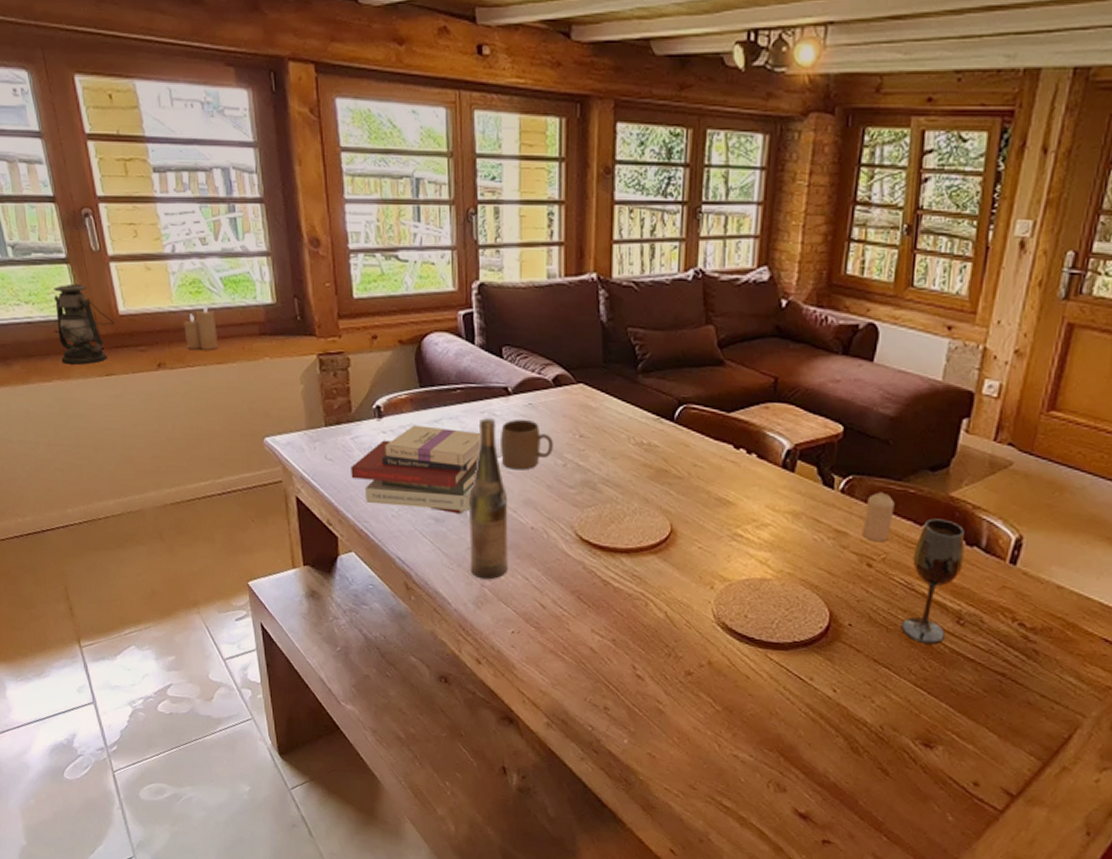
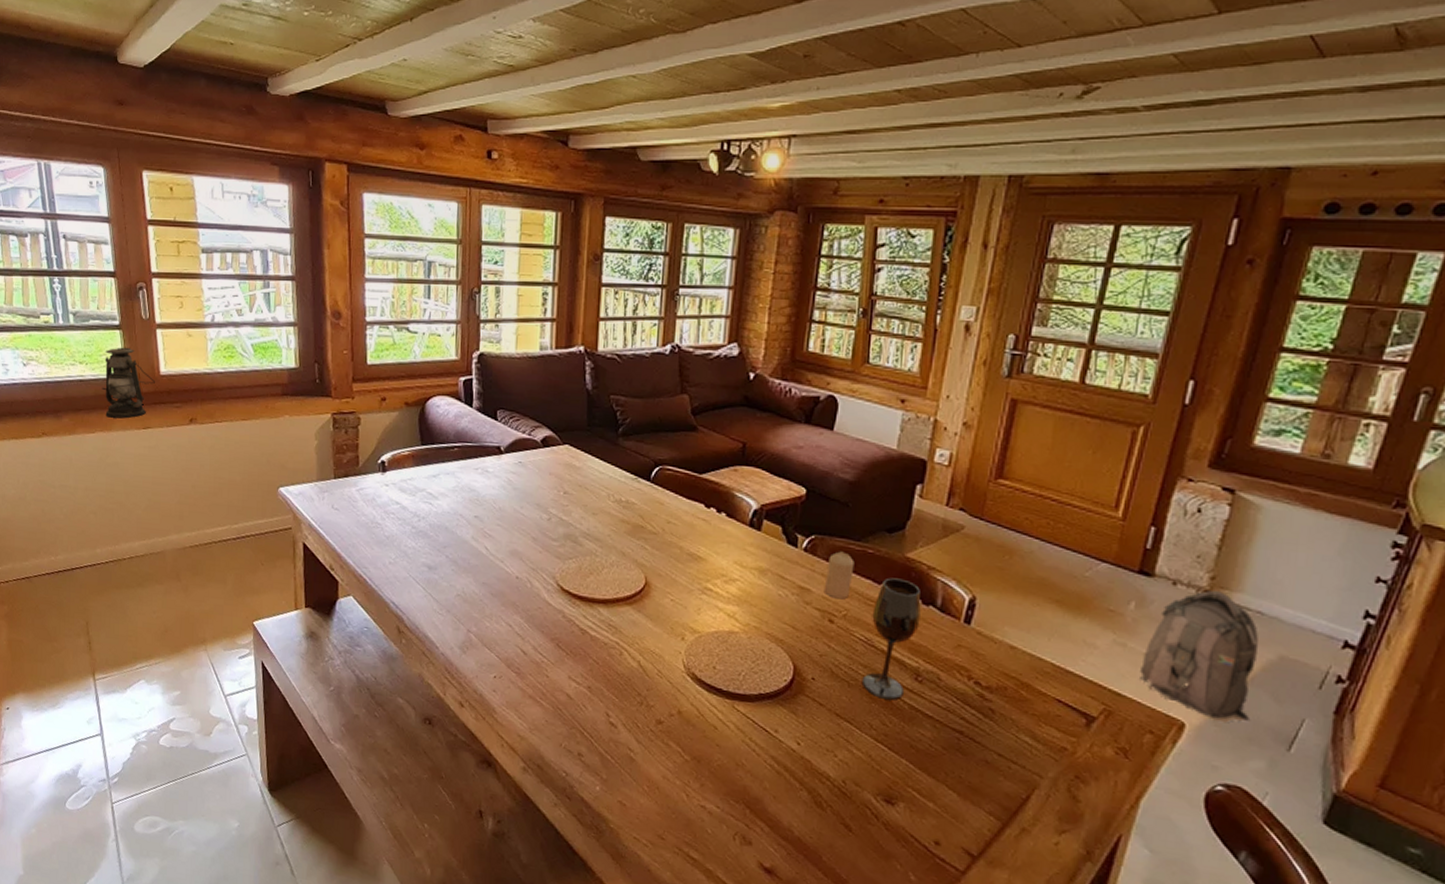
candle: present [183,305,218,350] -> none [216,368,245,408]
books: present [351,425,481,514] -> none [354,479,474,562]
wine bottle: present [469,418,508,580] -> none [458,474,496,626]
mug: present [499,419,553,470] -> none [490,475,540,523]

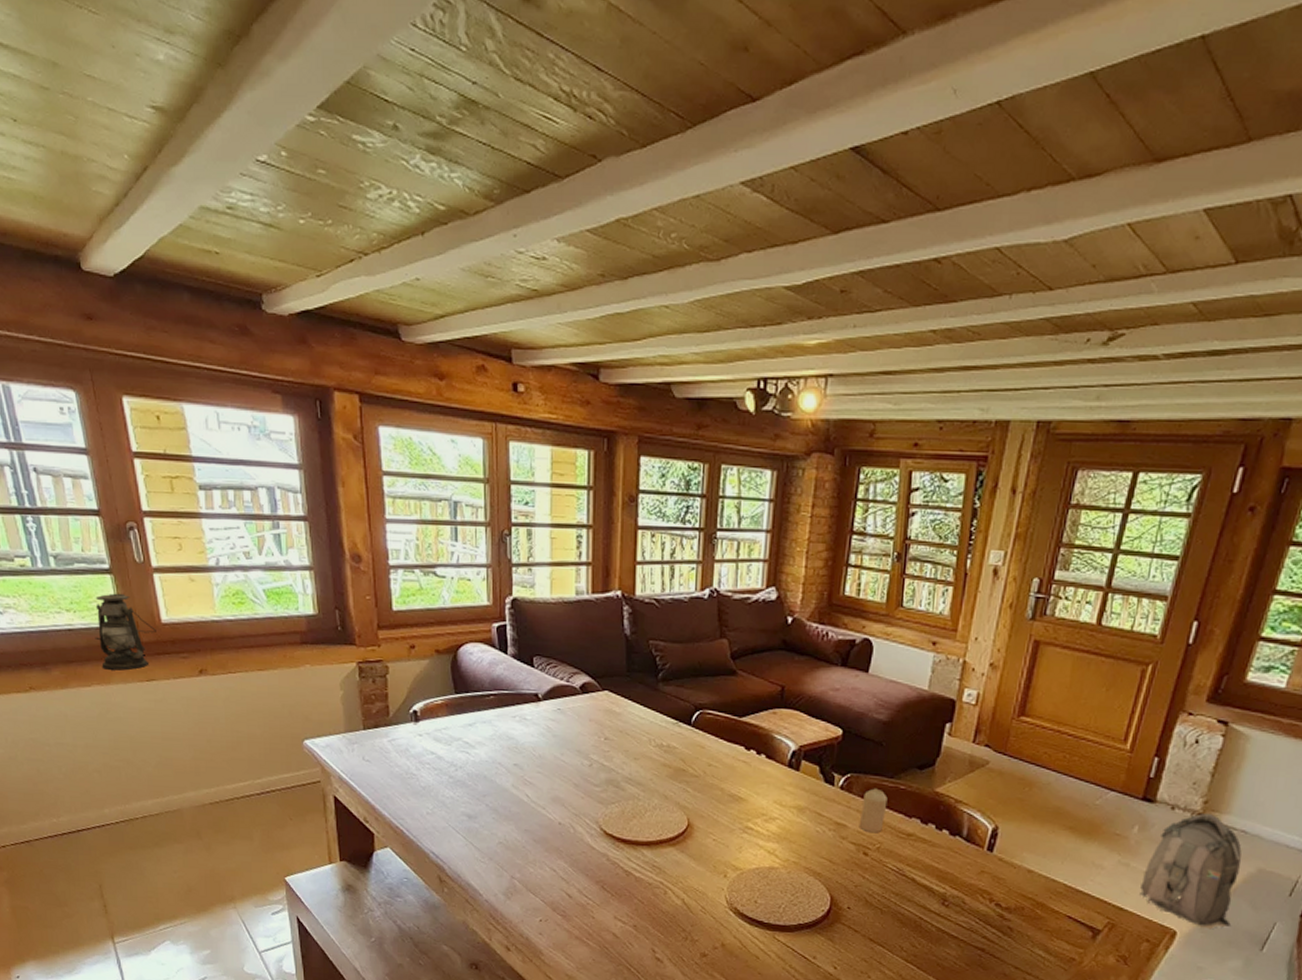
wine glass: present [861,578,921,700] -> none [893,811,949,924]

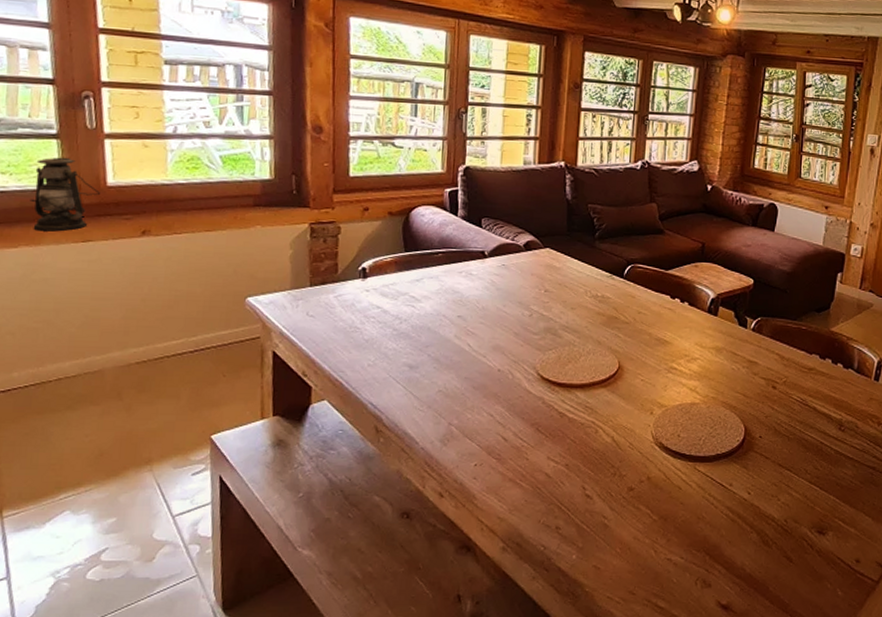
candle: present [859,788,888,833] -> none [768,329,792,369]

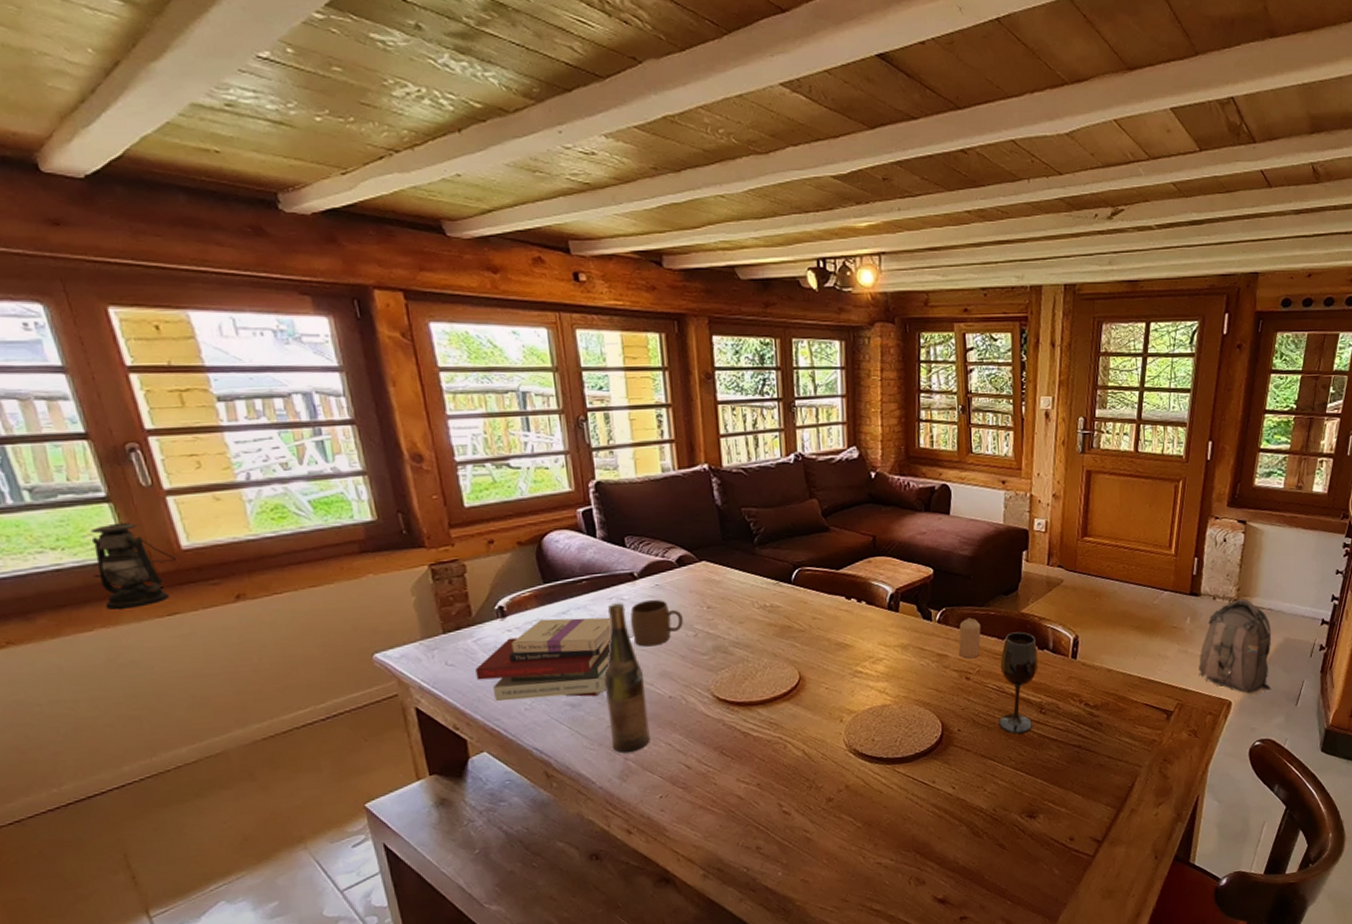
books: none [331,284,458,360] -> present [475,617,612,702]
wine bottle: none [439,277,479,418] -> present [604,603,650,753]
mug: none [474,277,522,321] -> present [630,599,683,647]
candle: none [768,329,792,369] -> present [958,617,981,659]
wine glass: none [798,348,843,448] -> present [998,631,1038,734]

